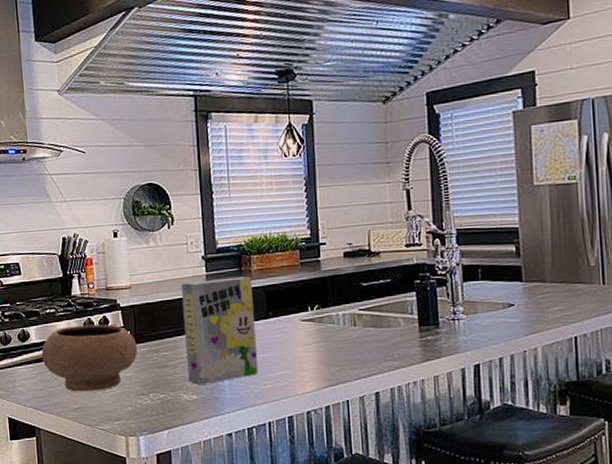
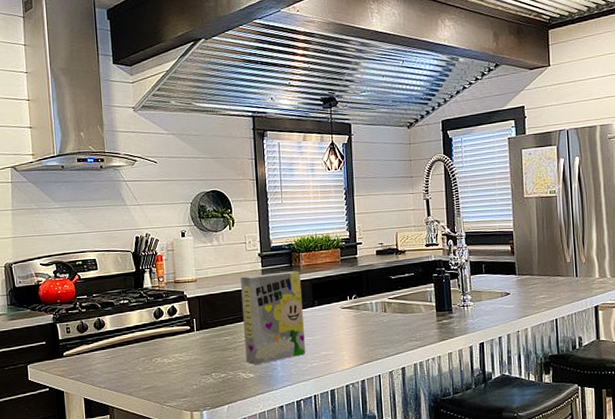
bowl: present [41,324,138,392] -> none [115,313,202,374]

